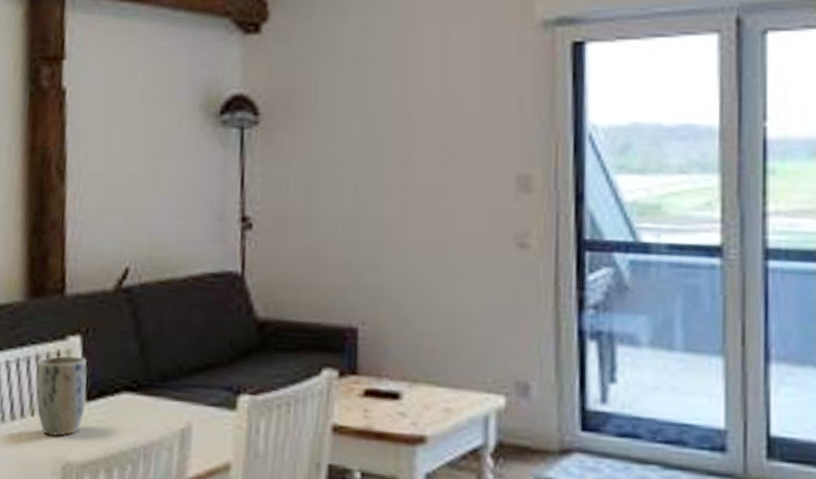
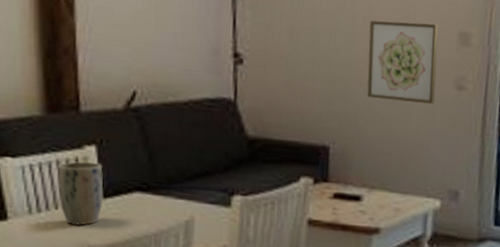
wall art: none [403,167,490,268] -> present [367,20,438,104]

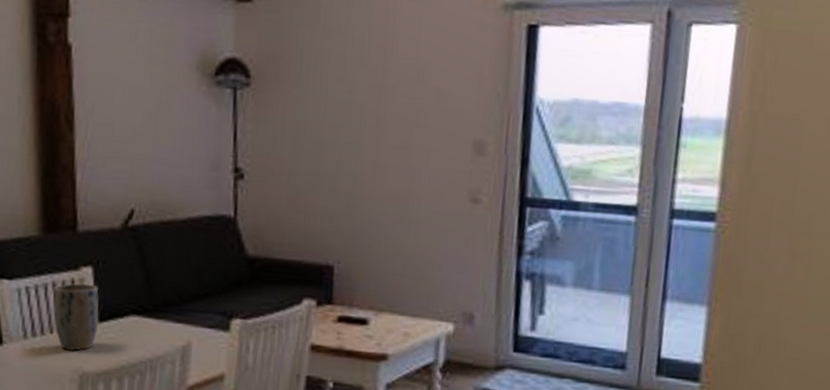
wall art: present [367,20,438,104] -> none [374,130,451,219]

